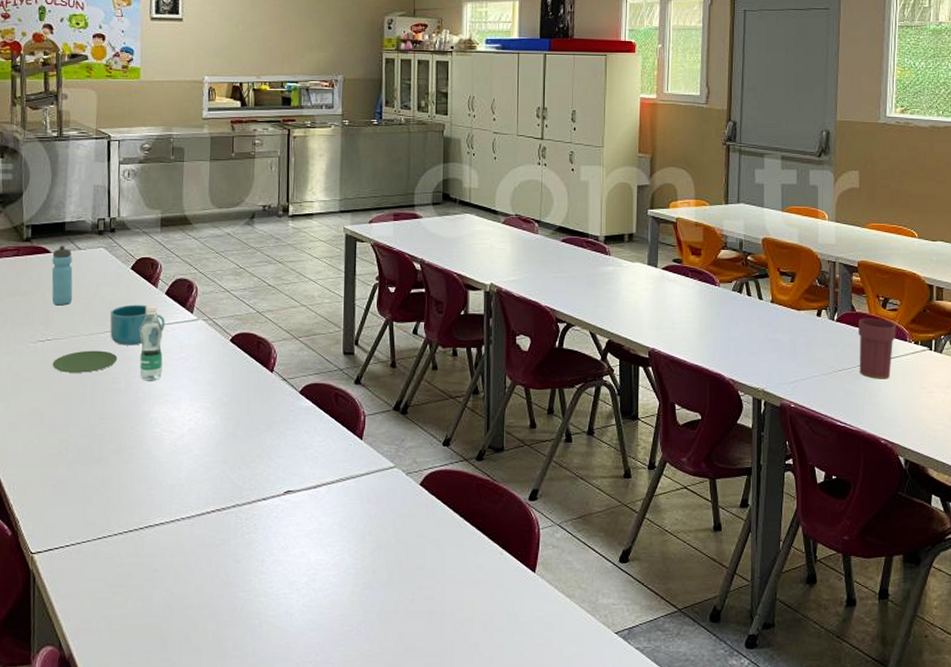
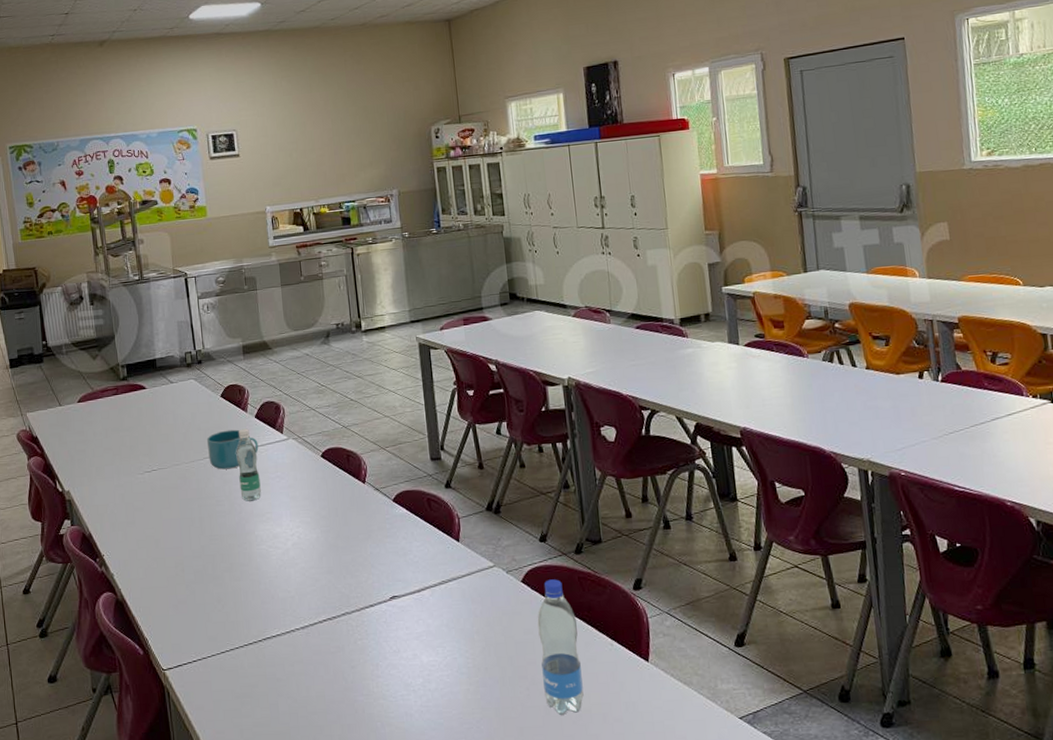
water bottle: present [51,246,73,306] -> none [148,381,171,438]
plate: present [52,350,118,373] -> none [160,476,219,499]
bottle: none [429,484,469,621] -> present [537,579,584,715]
cup: present [858,318,896,379] -> none [966,374,1011,439]

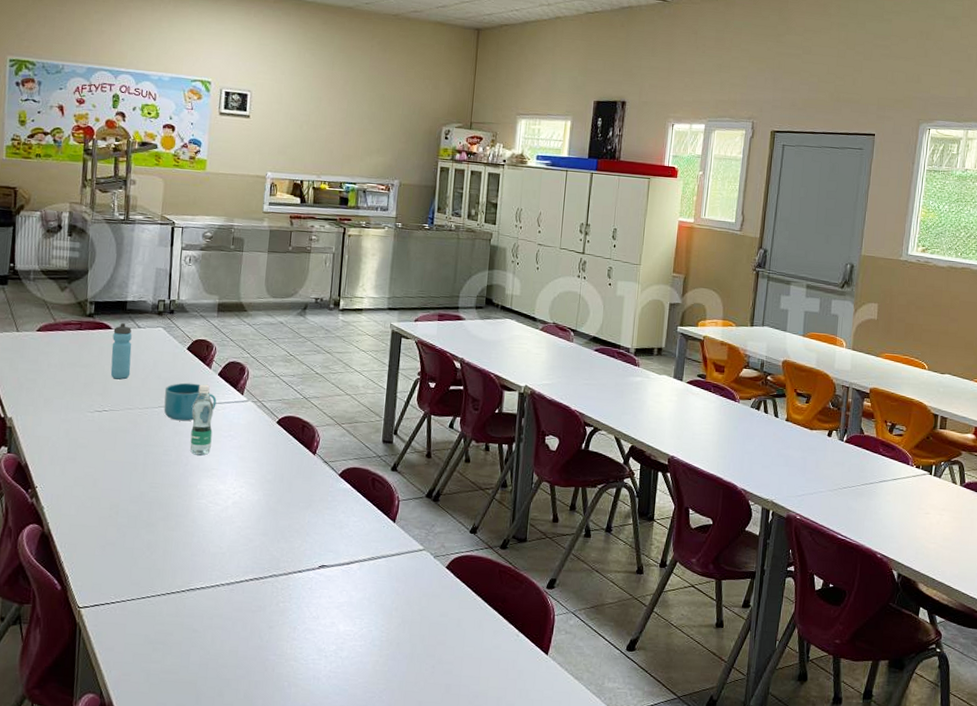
water bottle: none [148,381,171,438] -> present [110,323,132,380]
bottle: present [537,579,584,715] -> none [447,569,490,694]

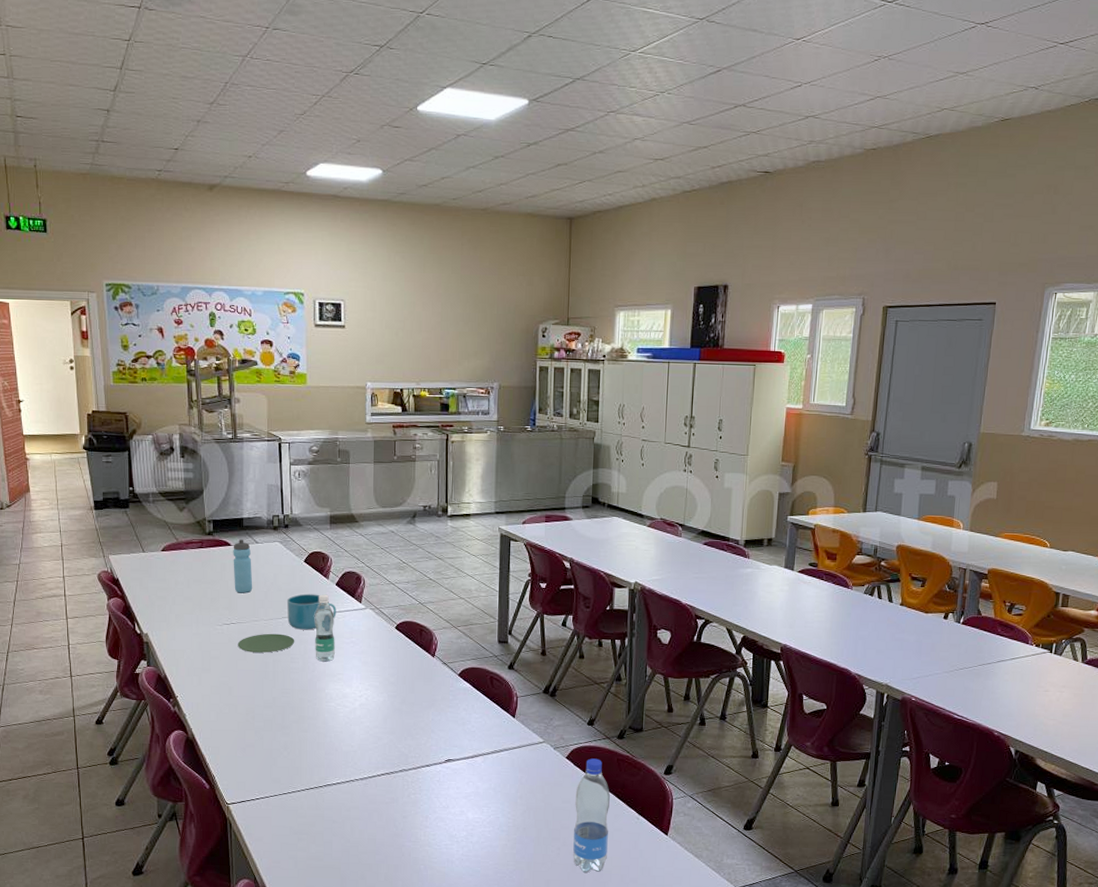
plate: none [107,422,170,444] -> present [237,633,295,653]
bottle: none [447,569,490,694] -> present [573,758,610,873]

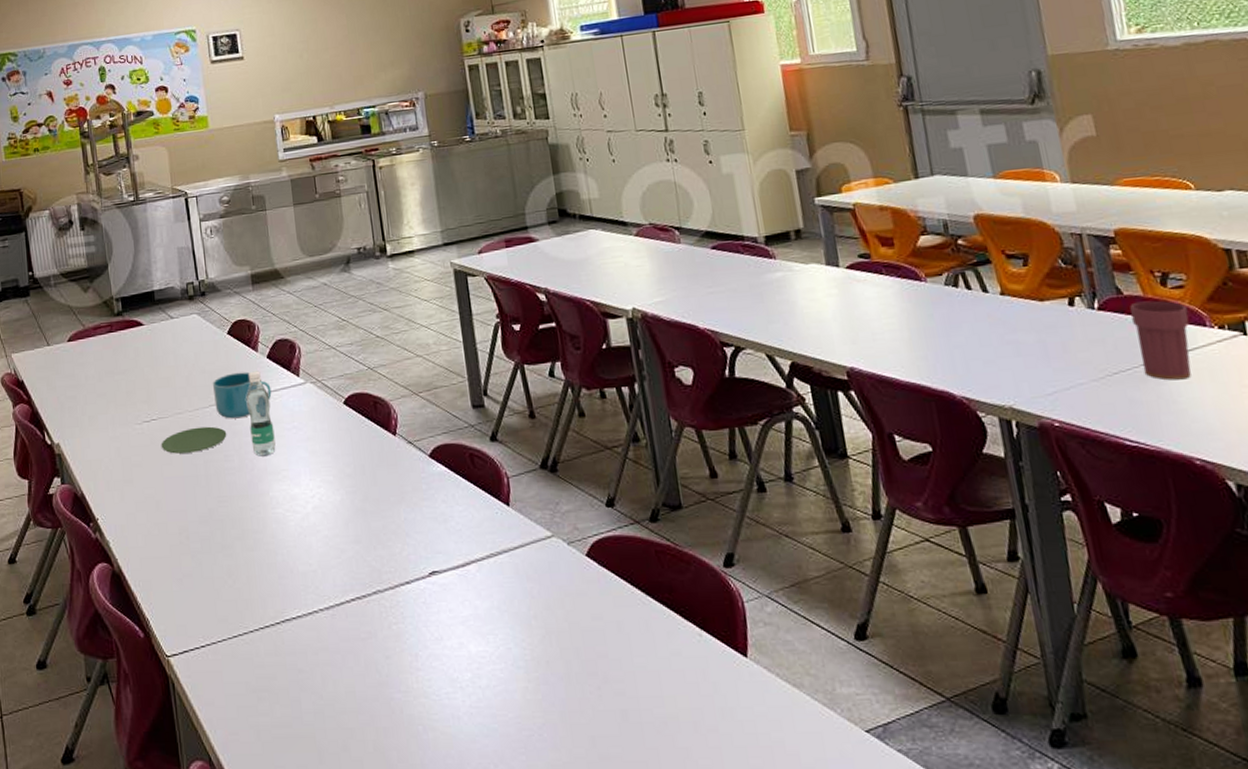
water bottle: present [233,540,253,594] -> none [145,316,173,382]
bottle: present [573,758,610,873] -> none [607,553,669,722]
cup: none [979,621,1020,678] -> present [1130,300,1191,381]

